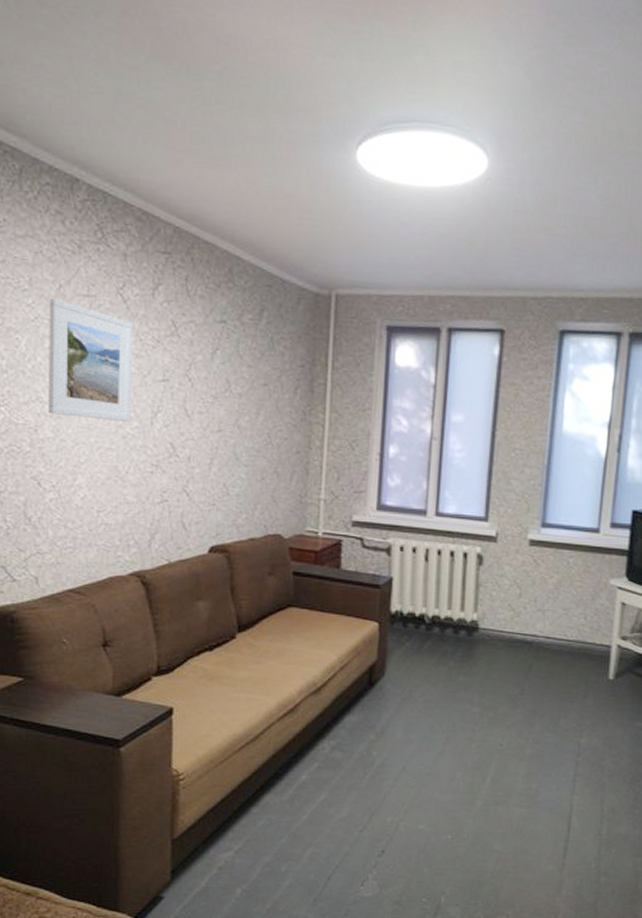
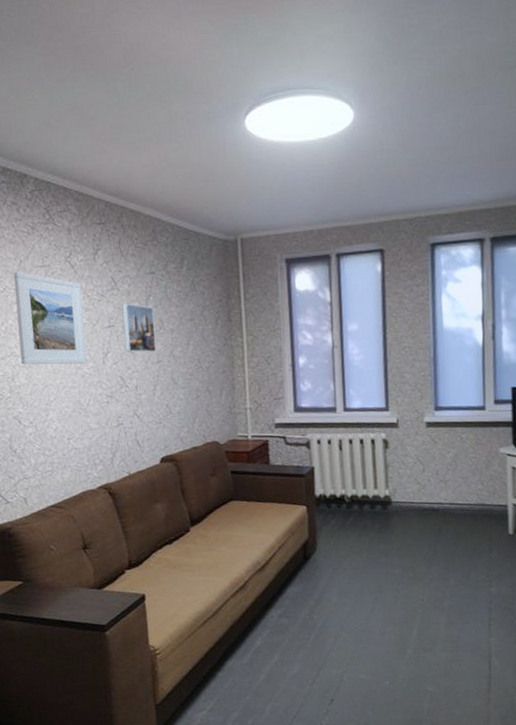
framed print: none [180,354,220,419] -> present [122,303,157,353]

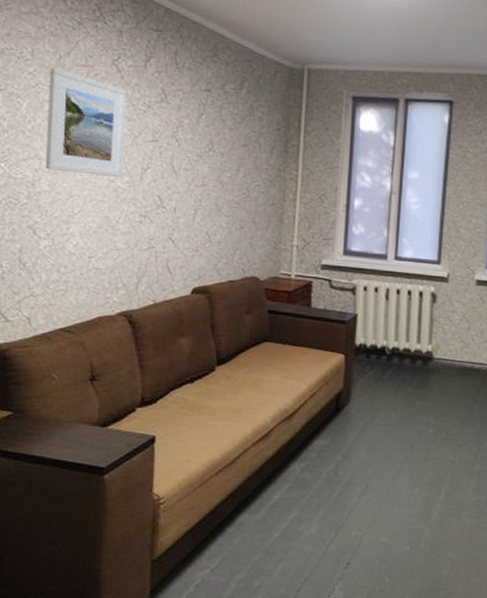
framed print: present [122,303,157,353] -> none [168,118,204,175]

